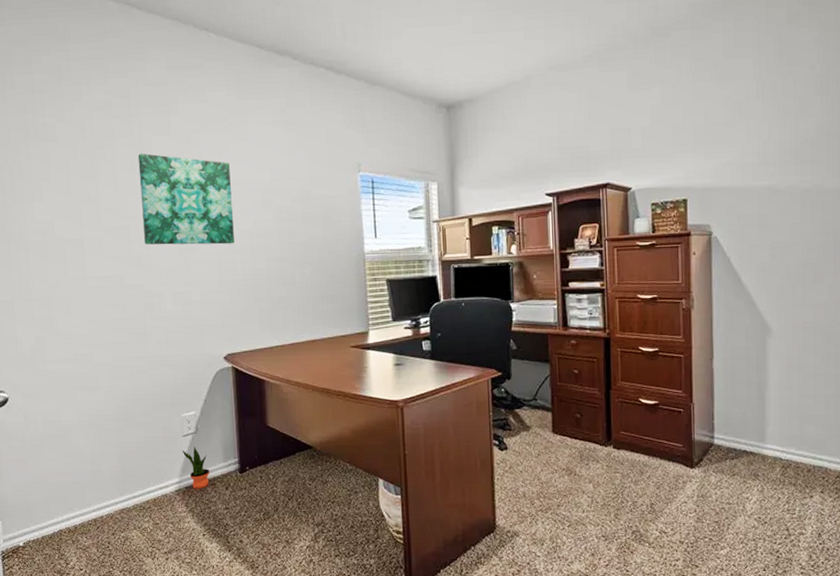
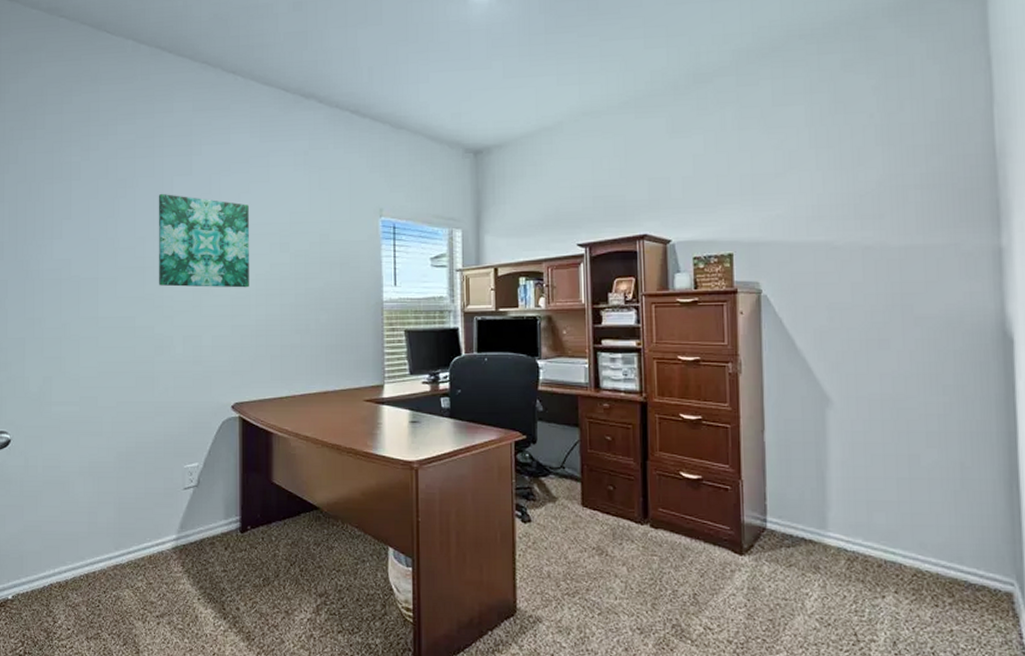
potted plant: present [182,447,210,489] -> none [182,501,210,548]

